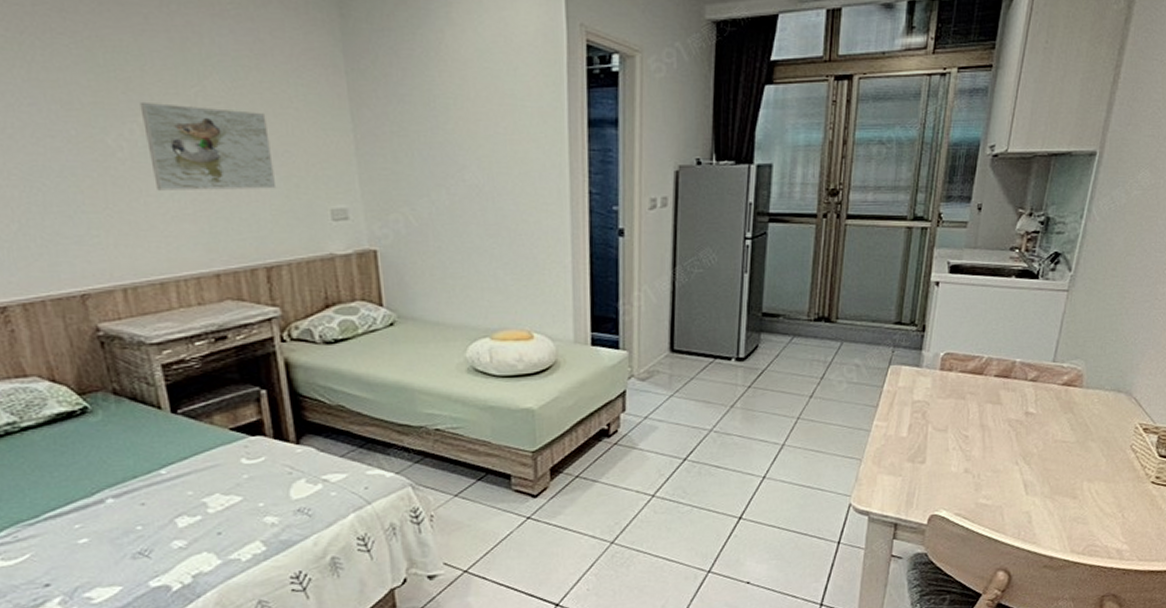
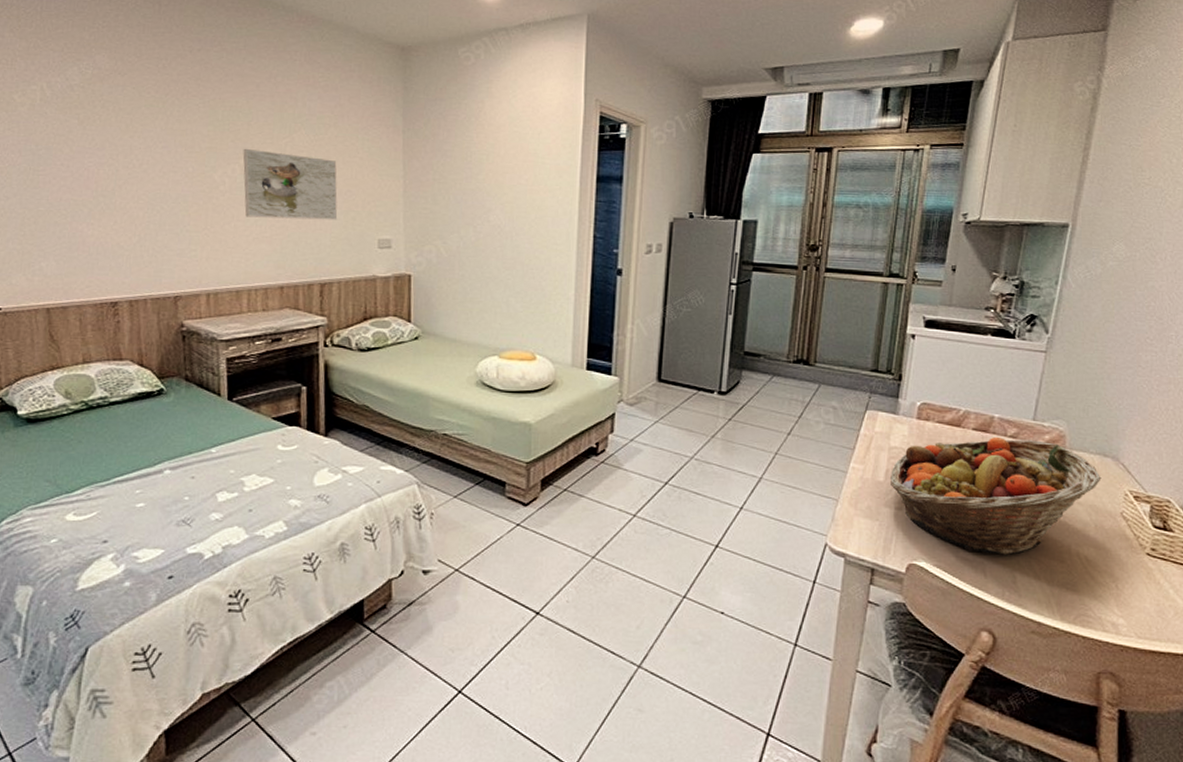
fruit basket: none [914,381,1115,497] -> present [891,436,1102,555]

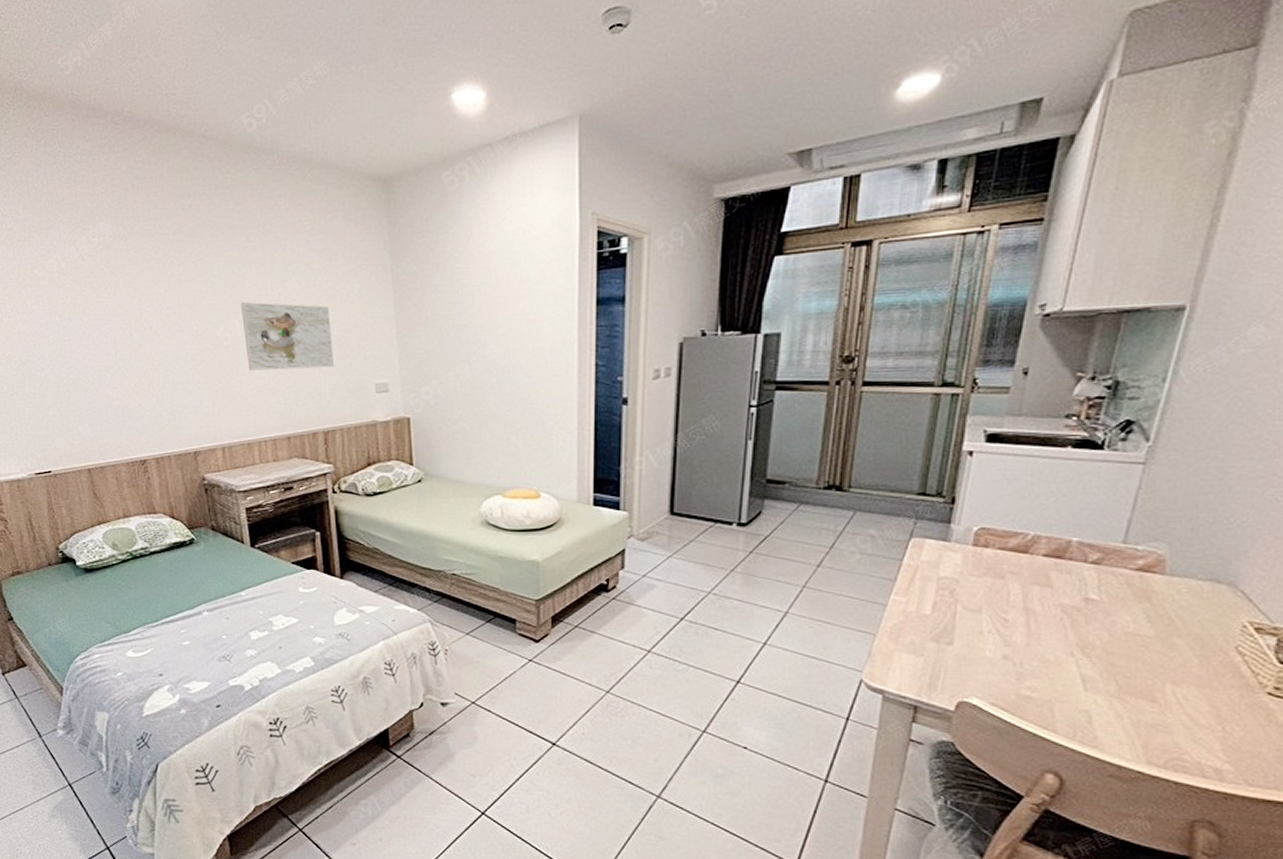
fruit basket: present [891,436,1102,555] -> none [939,563,1212,693]

